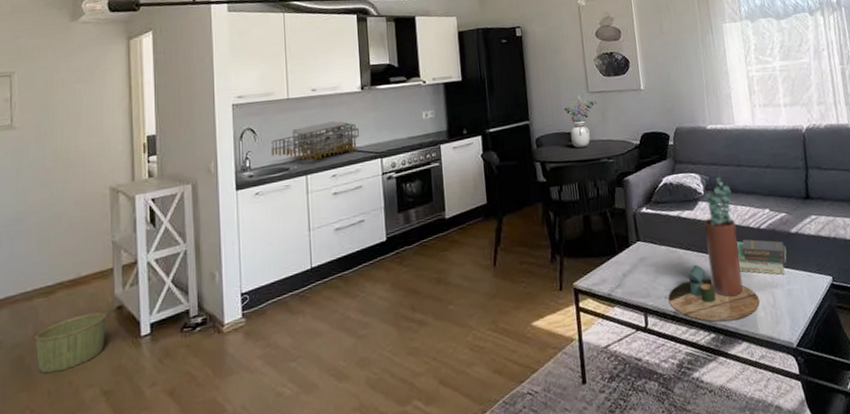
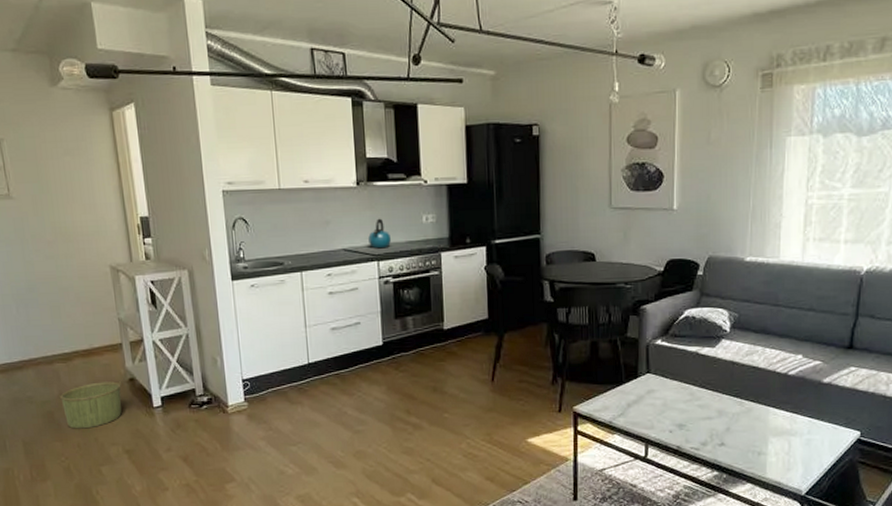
dish rack: present [271,121,359,162] -> none [264,217,355,258]
kettle: none [372,118,393,147] -> present [368,218,391,249]
bouquet: present [564,96,597,149] -> none [581,211,619,270]
decorative tray: present [668,265,761,322] -> none [673,404,774,462]
vase: present [703,171,744,298] -> none [723,309,762,439]
books: present [736,239,787,275] -> none [757,383,813,424]

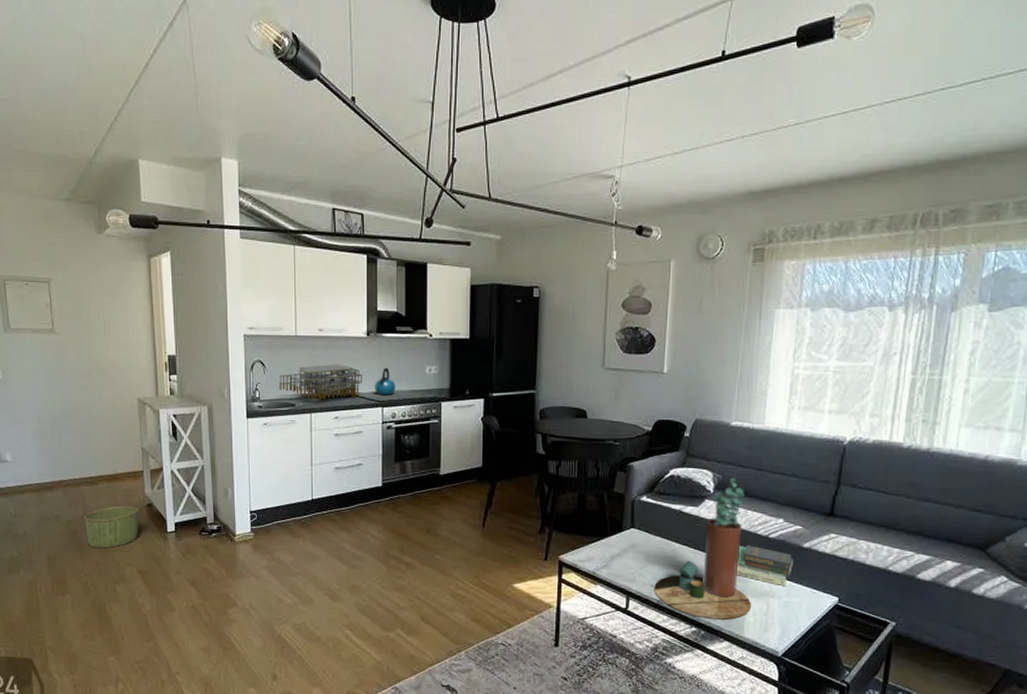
dish rack: none [264,217,355,258] -> present [279,364,362,401]
decorative tray: none [673,404,774,462] -> present [654,561,752,620]
vase: none [723,309,762,439] -> present [703,472,745,598]
books: none [757,383,813,424] -> present [737,545,793,587]

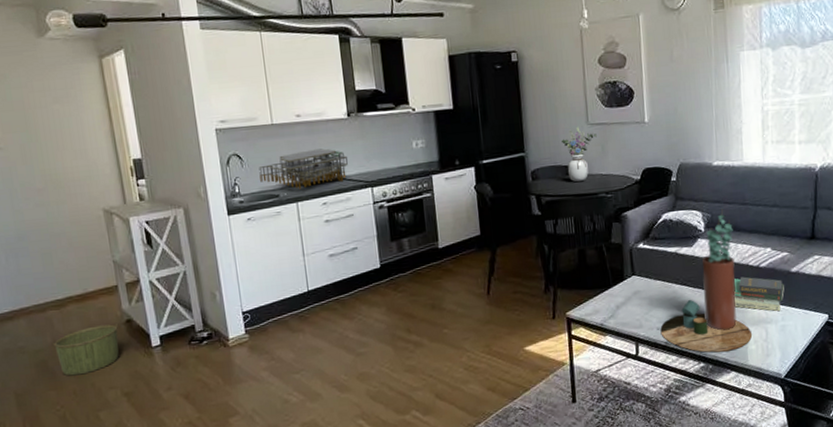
kettle: present [375,367,395,396] -> none [361,146,383,176]
bouquet: none [575,371,611,426] -> present [562,127,597,183]

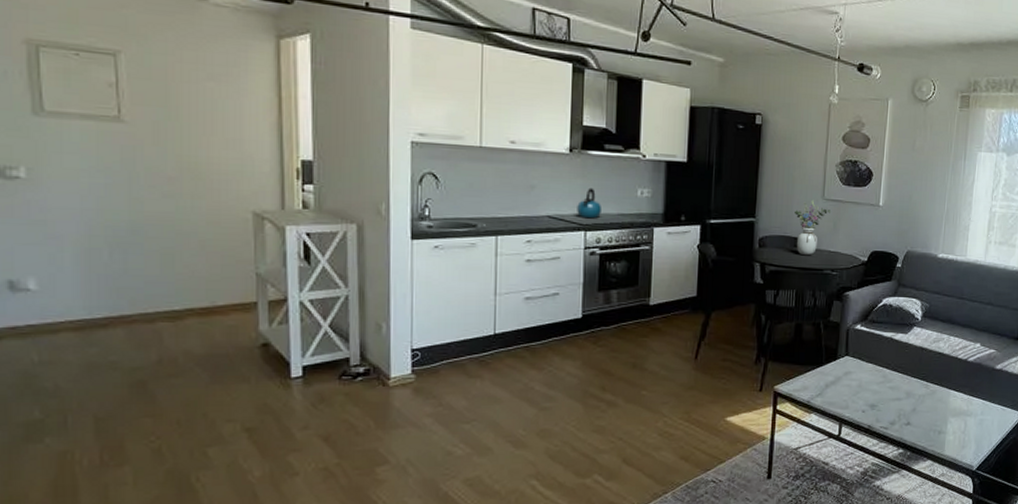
basket: present [52,324,119,376] -> none [158,346,250,402]
dish rack: present [259,148,348,189] -> none [457,181,562,222]
kettle: none [361,146,383,176] -> present [577,188,601,219]
decorative tray: present [660,300,753,353] -> none [865,386,952,440]
vase: present [701,209,737,331] -> none [910,300,948,419]
books: present [733,276,784,312] -> none [940,368,987,406]

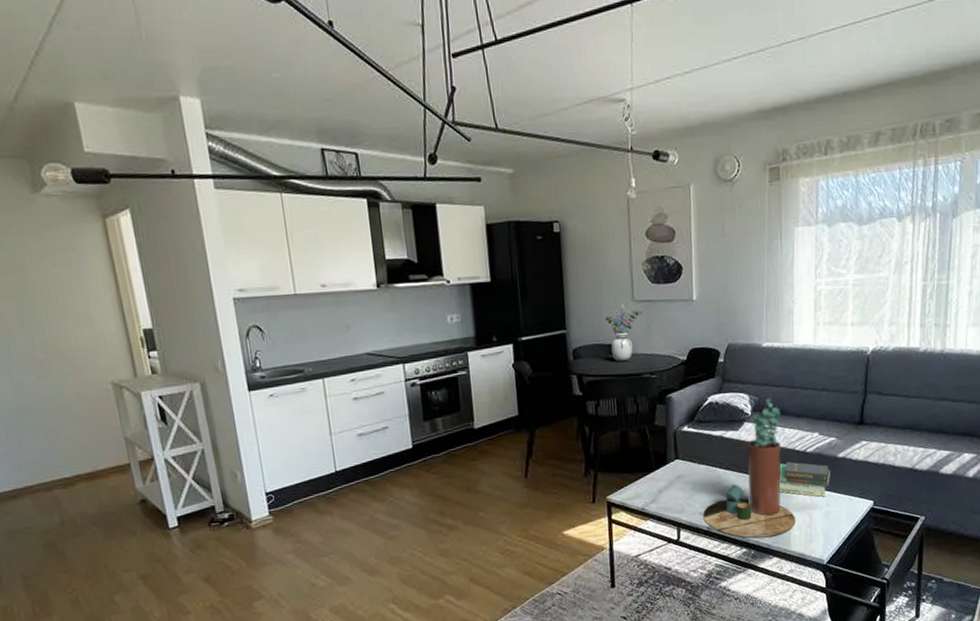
kettle: present [577,188,601,219] -> none [392,320,416,352]
decorative tray: none [865,386,952,440] -> present [703,485,797,538]
vase: none [910,300,948,419] -> present [747,392,781,516]
books: none [940,368,987,406] -> present [779,461,830,498]

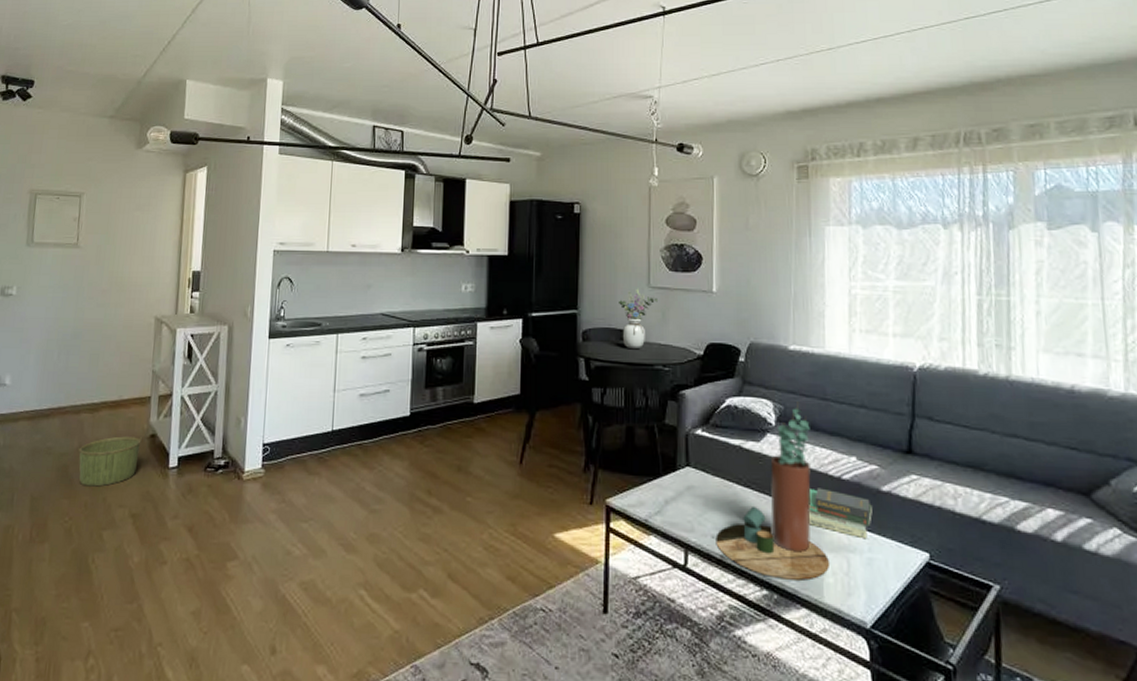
basket: none [61,504,134,558] -> present [78,436,142,487]

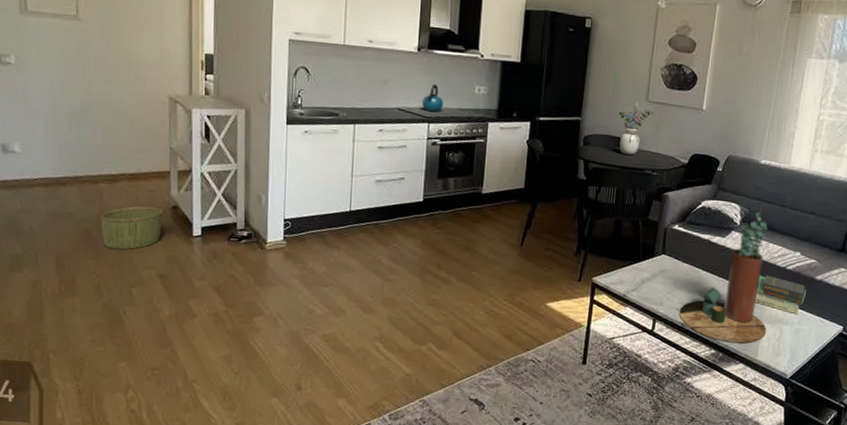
kettle: none [407,285,429,315] -> present [422,84,443,112]

